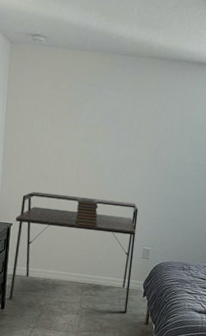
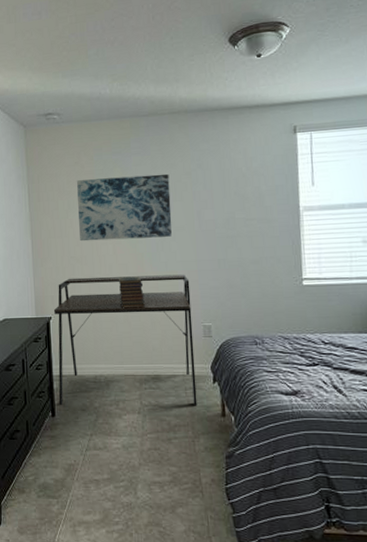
wall art: none [48,104,137,169] -> present [77,173,172,242]

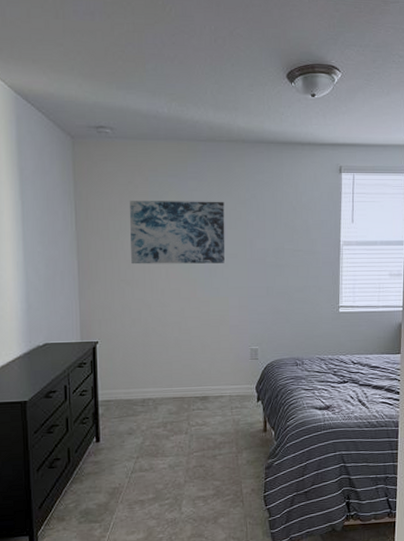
desk: present [53,274,197,406] -> none [100,300,242,430]
book stack: present [119,276,146,309] -> none [170,301,197,333]

